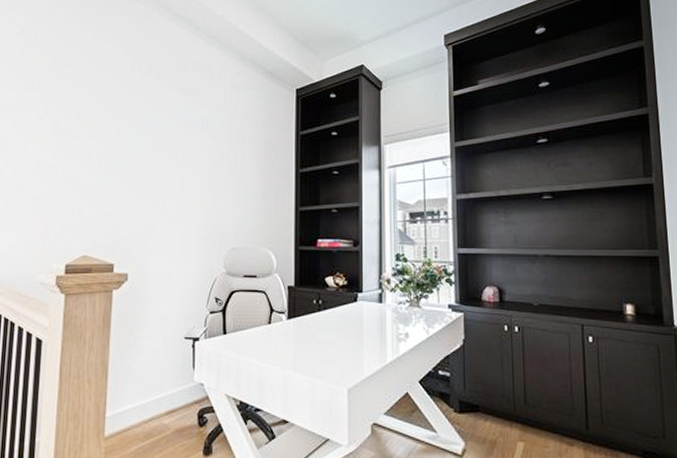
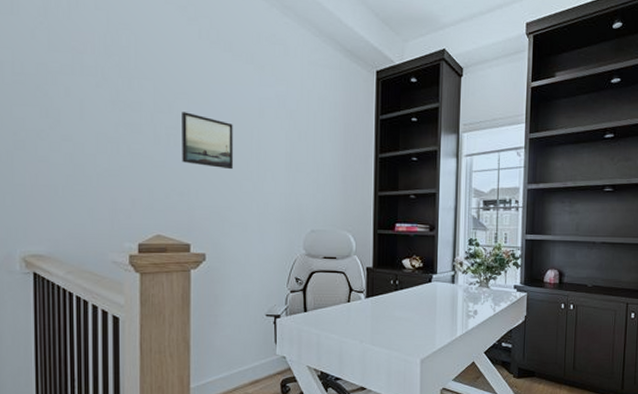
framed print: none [110,137,159,190] -> present [182,112,233,170]

